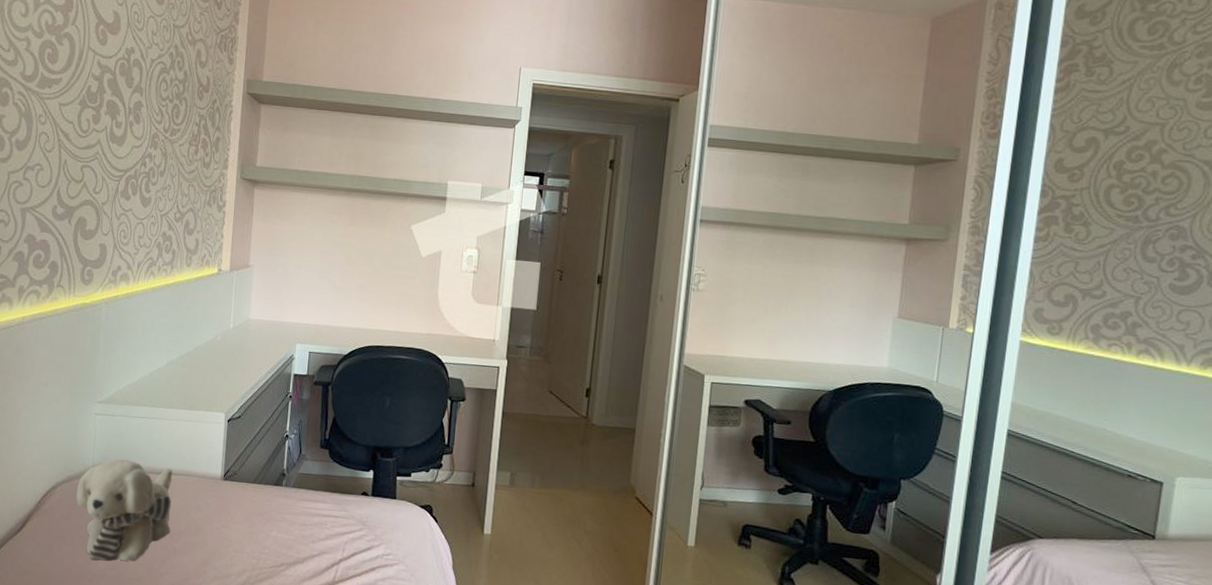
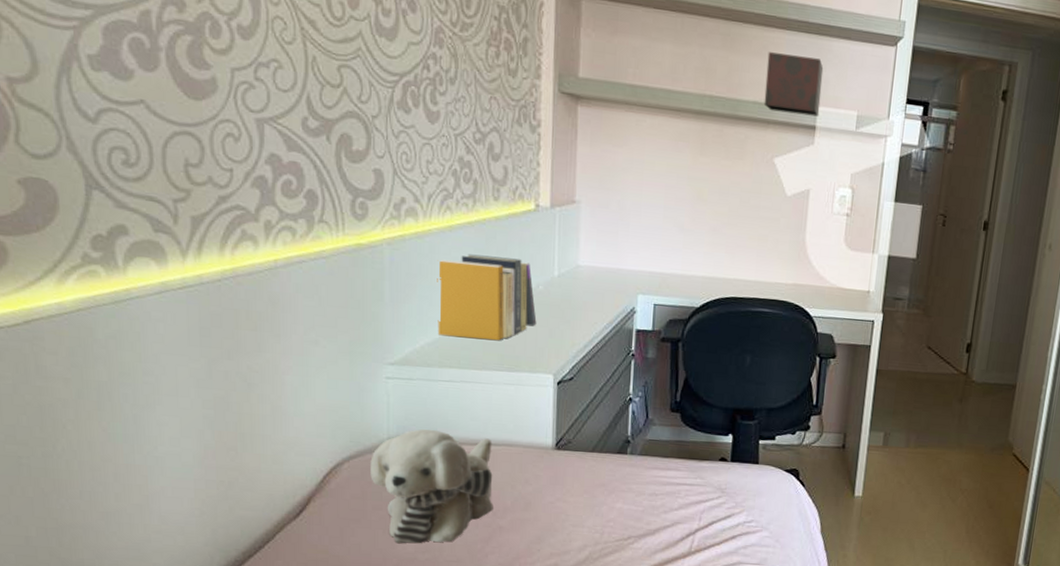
books: none [137,310,214,384] -> present [437,254,537,341]
decorative box: none [403,138,453,190] -> present [764,52,824,117]

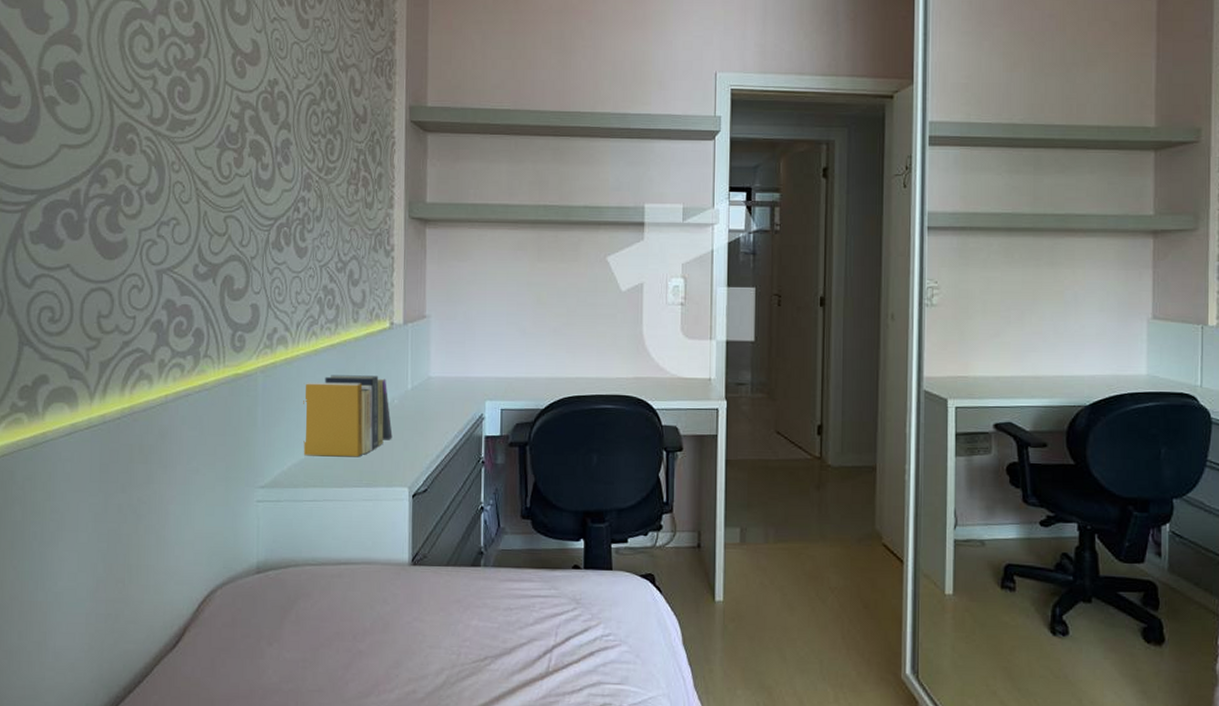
plush toy: present [370,429,493,544] -> none [240,551,353,674]
decorative box: present [764,52,824,117] -> none [594,160,648,213]

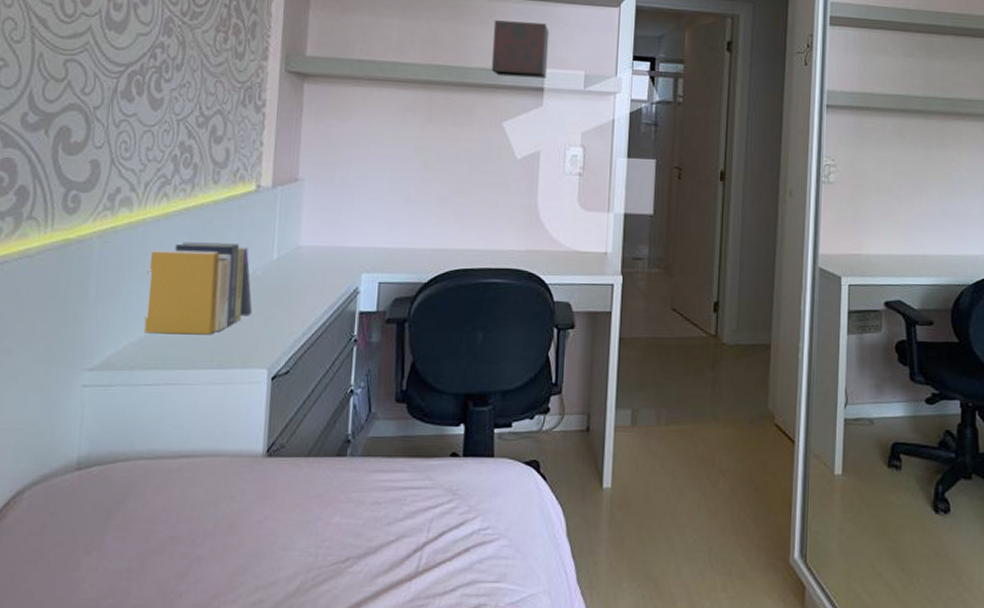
decorative box: none [594,160,648,213] -> present [491,20,550,79]

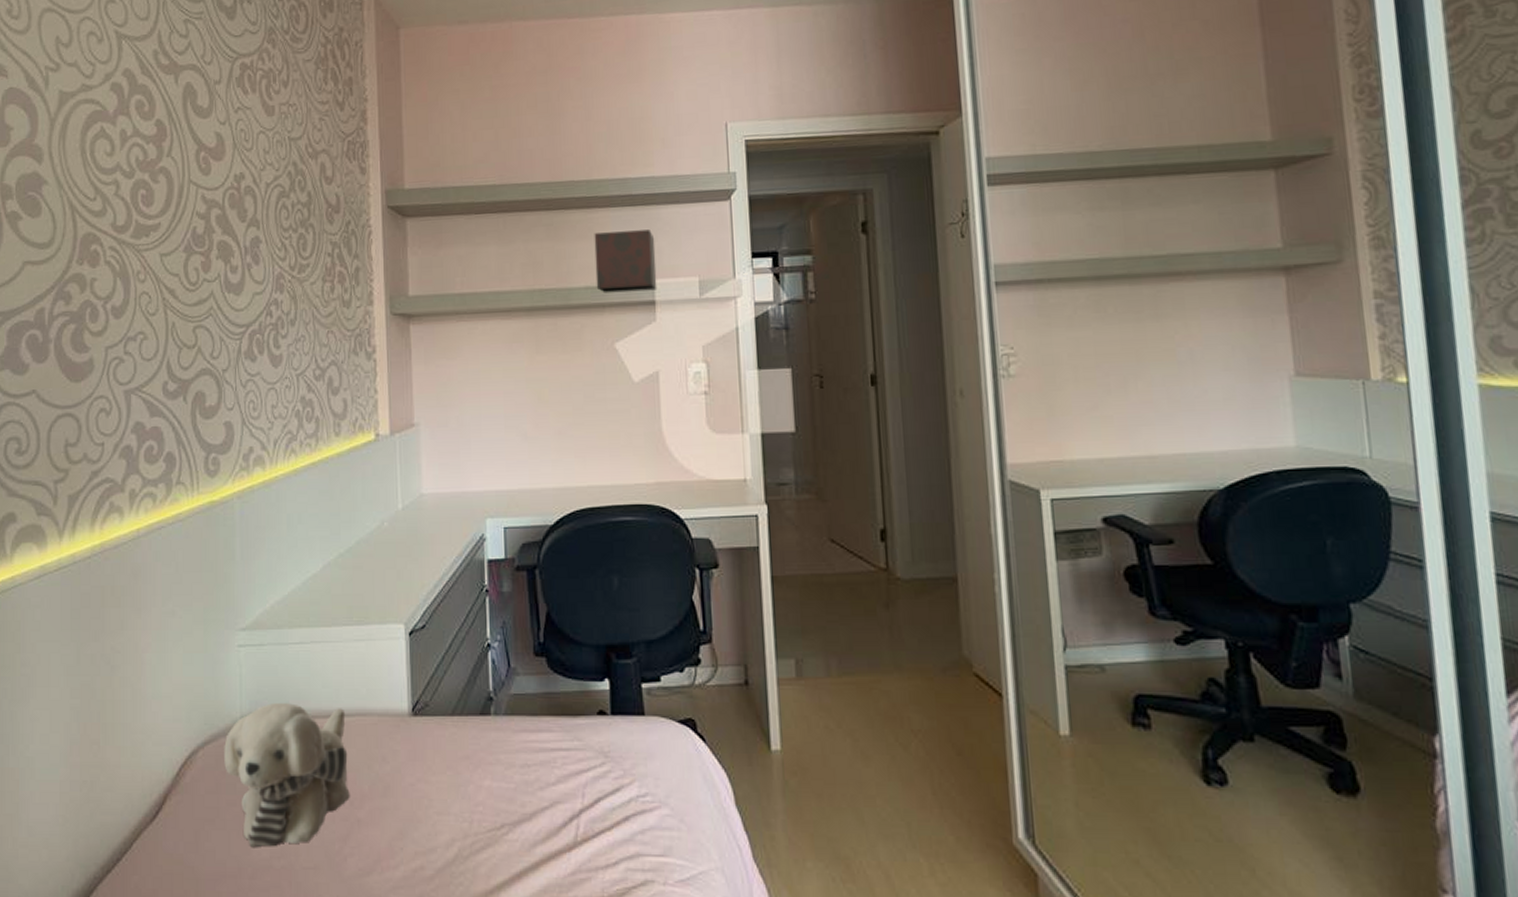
plush toy: none [53,444,196,588] -> present [224,703,350,848]
books: present [143,242,252,335] -> none [284,496,384,592]

